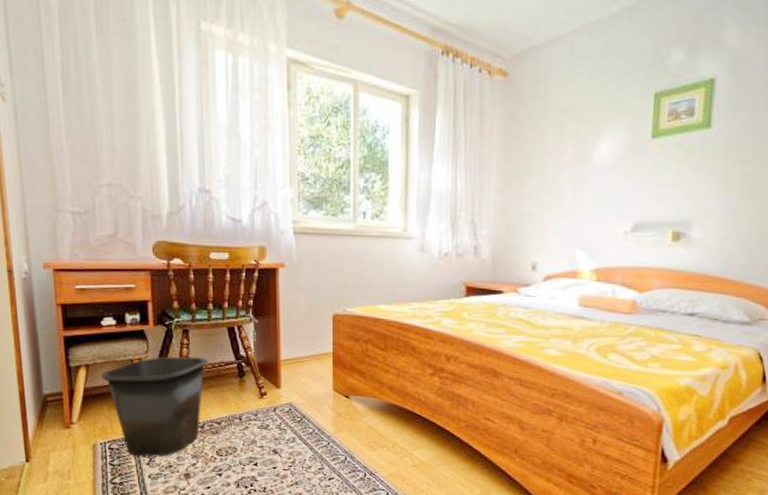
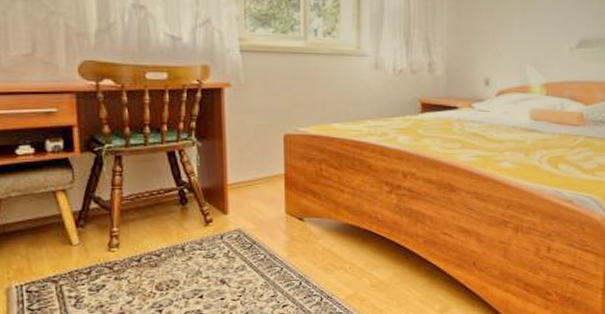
waste bin: present [101,356,209,456] -> none [16,185,146,297]

